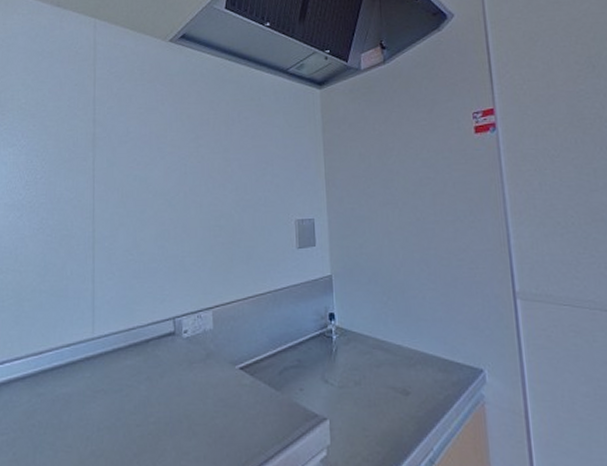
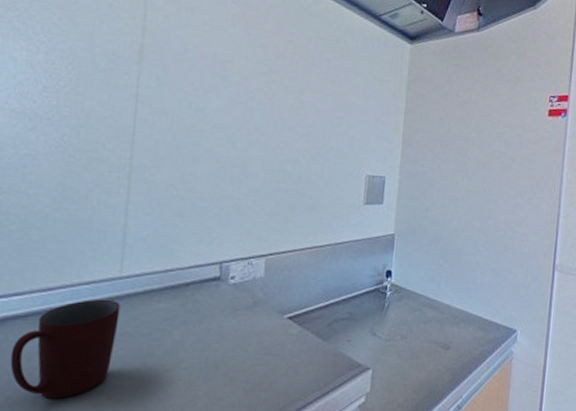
mug: none [15,359,95,454] -> present [10,299,121,399]

